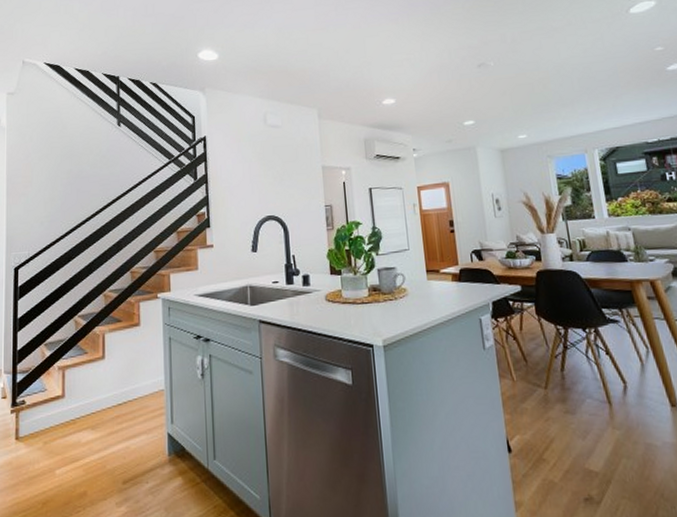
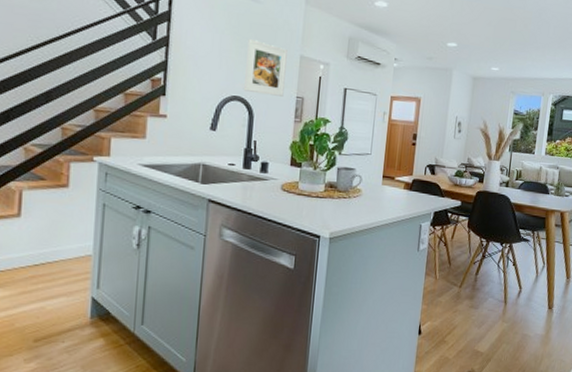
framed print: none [273,160,313,210] -> present [243,38,288,97]

